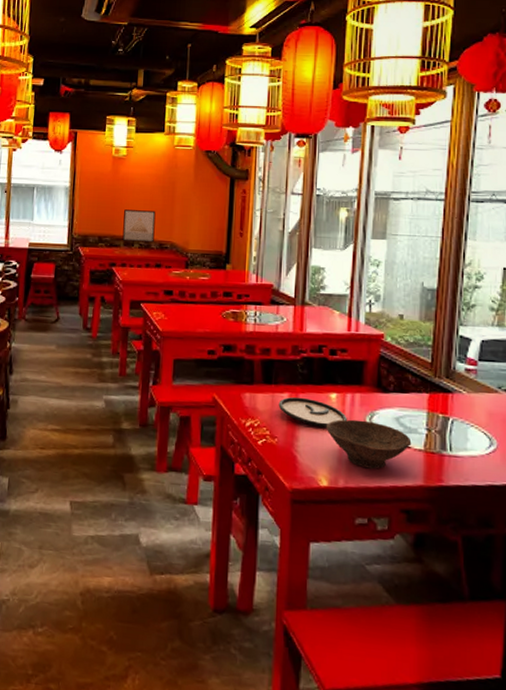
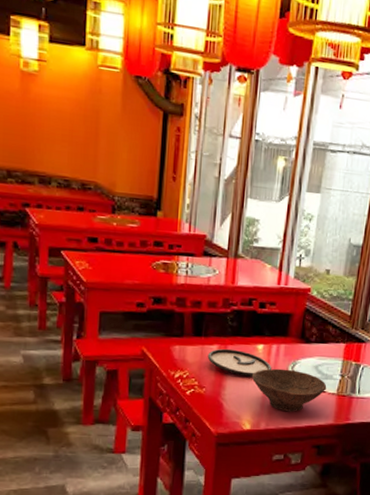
wall art: present [122,209,156,243] -> none [37,139,77,182]

